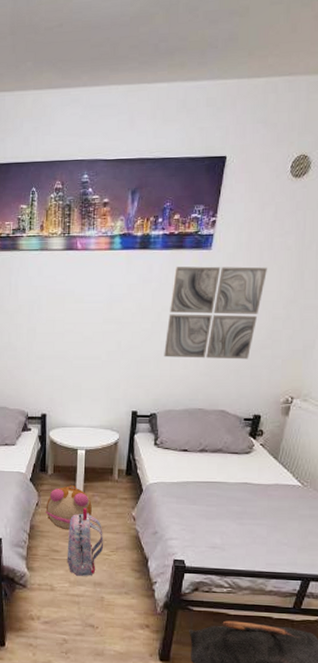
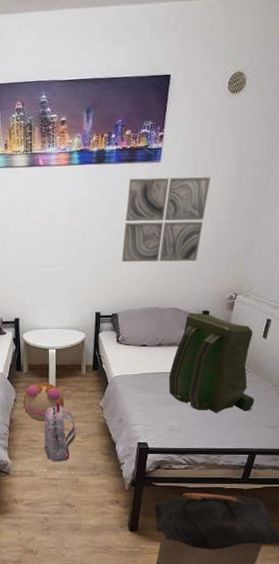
backpack: none [211,416,311,531] -> present [168,312,254,413]

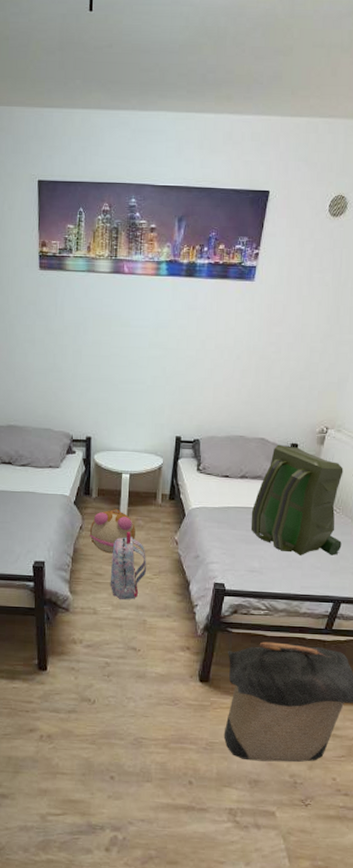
wall art: present [122,177,210,262] -> none [207,296,306,390]

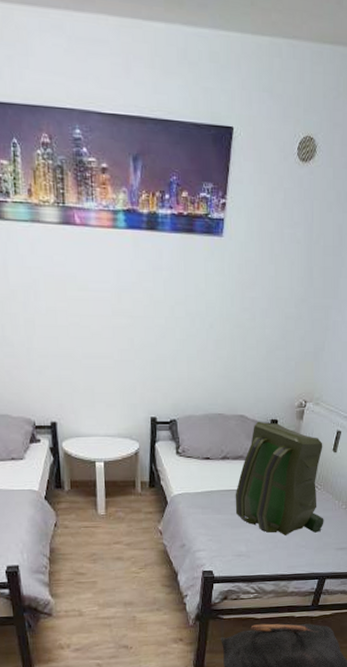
plush toy: present [89,508,135,554] -> none [65,500,116,551]
backpack: present [110,531,147,600] -> none [92,524,132,599]

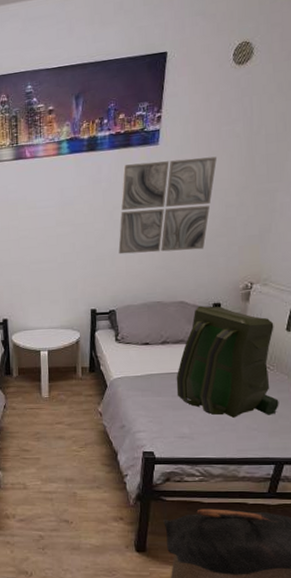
wall art: none [180,254,278,361] -> present [118,156,217,254]

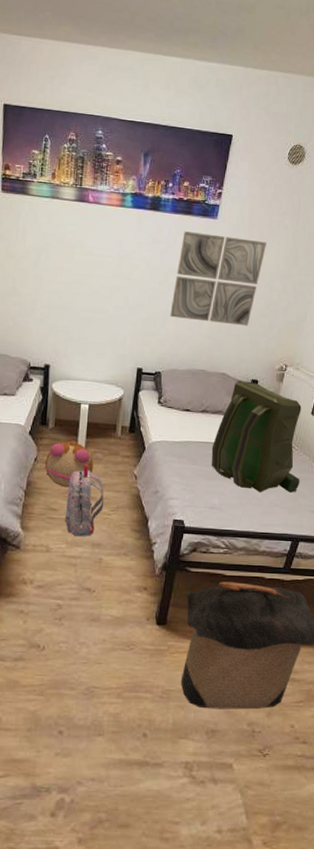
plush toy: none [13,385,58,430] -> present [44,439,93,488]
backpack: none [37,406,73,474] -> present [64,464,104,537]

